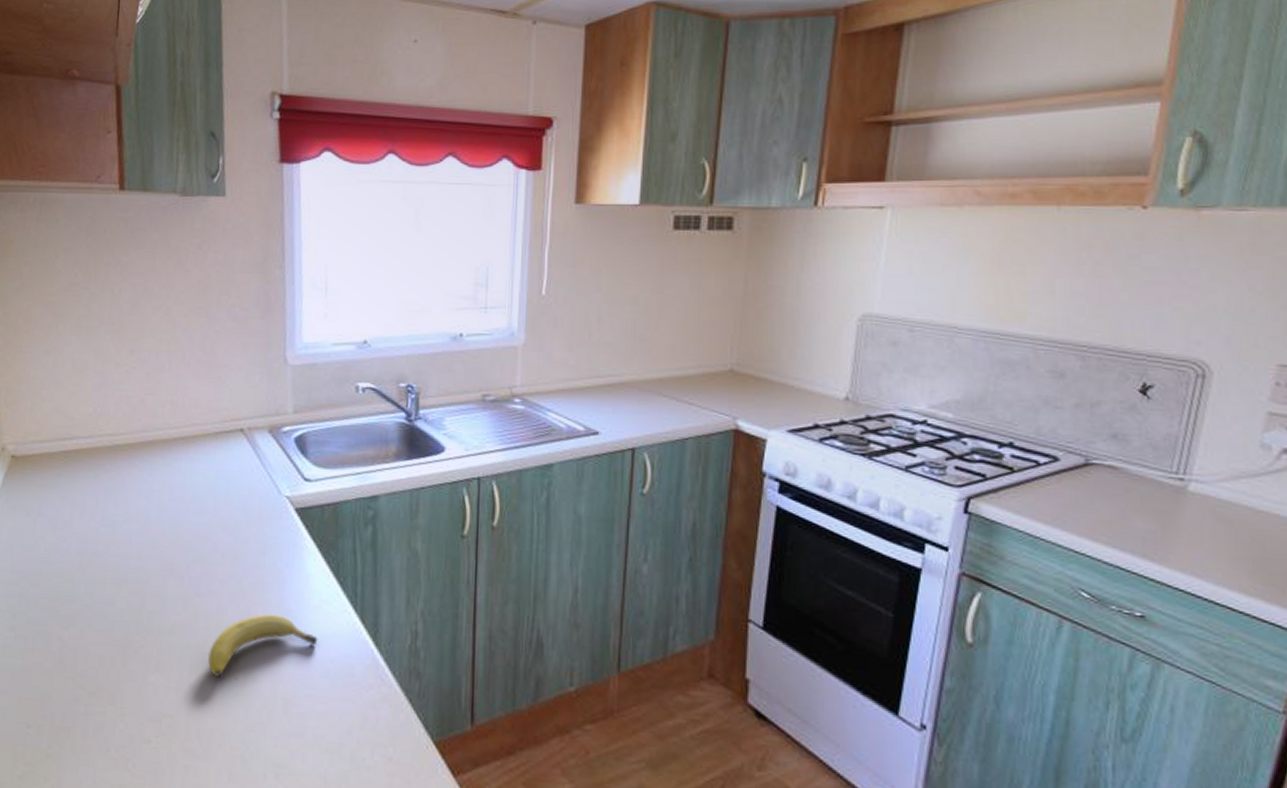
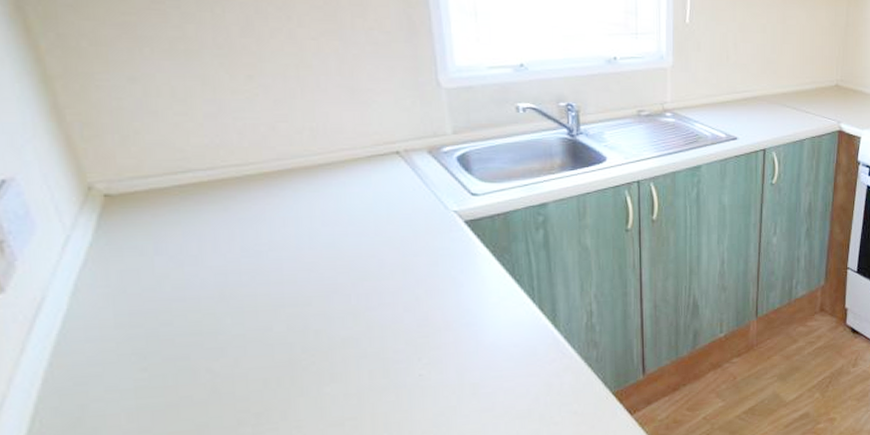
fruit: present [208,613,318,677] -> none [388,315,500,377]

